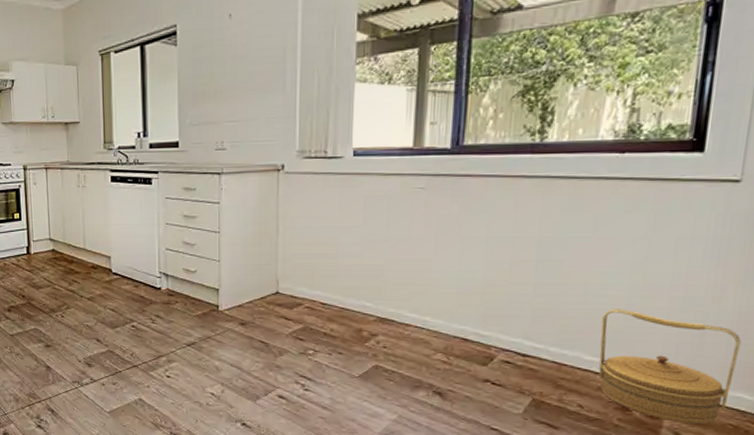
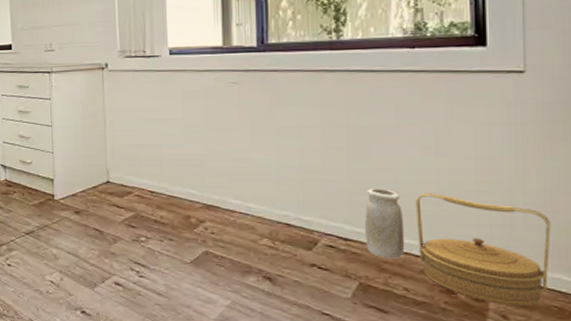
vase: none [544,304,588,376] -> present [364,189,405,259]

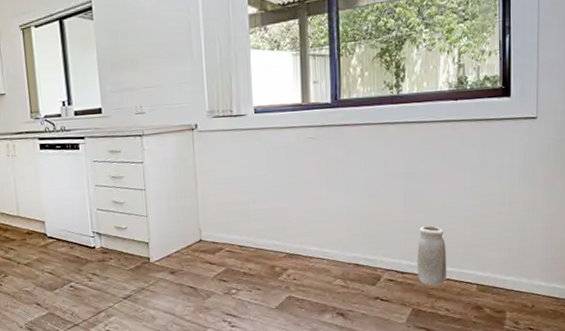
basket: present [415,193,551,306] -> none [455,226,550,313]

